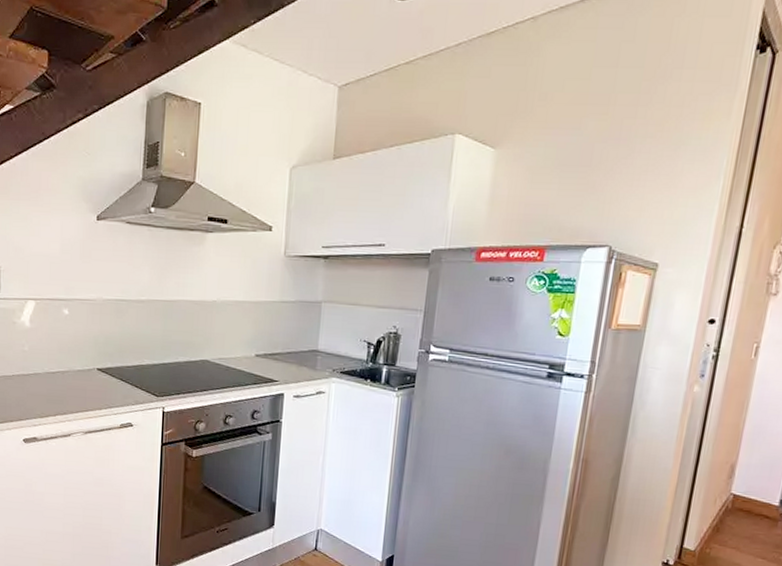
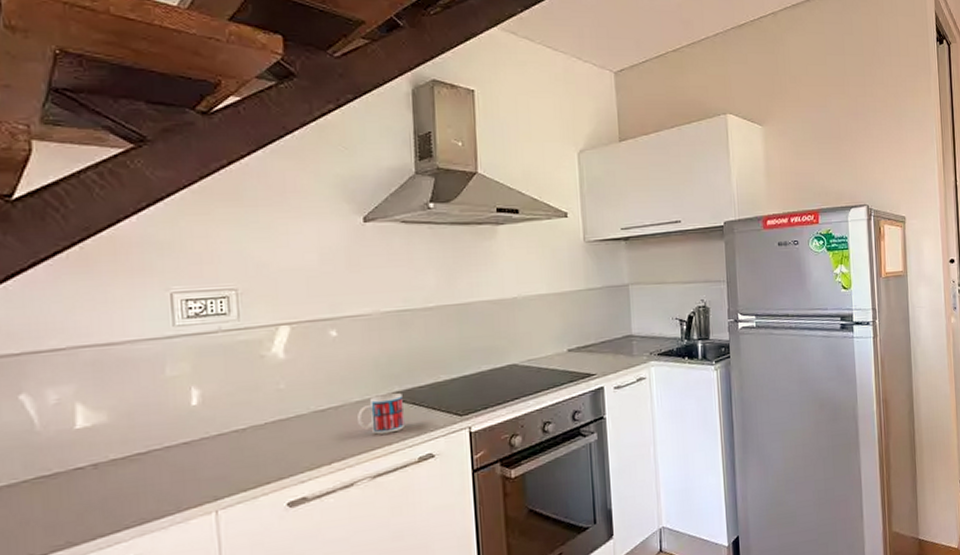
mug: none [78,367,113,400] -> present [358,392,404,435]

